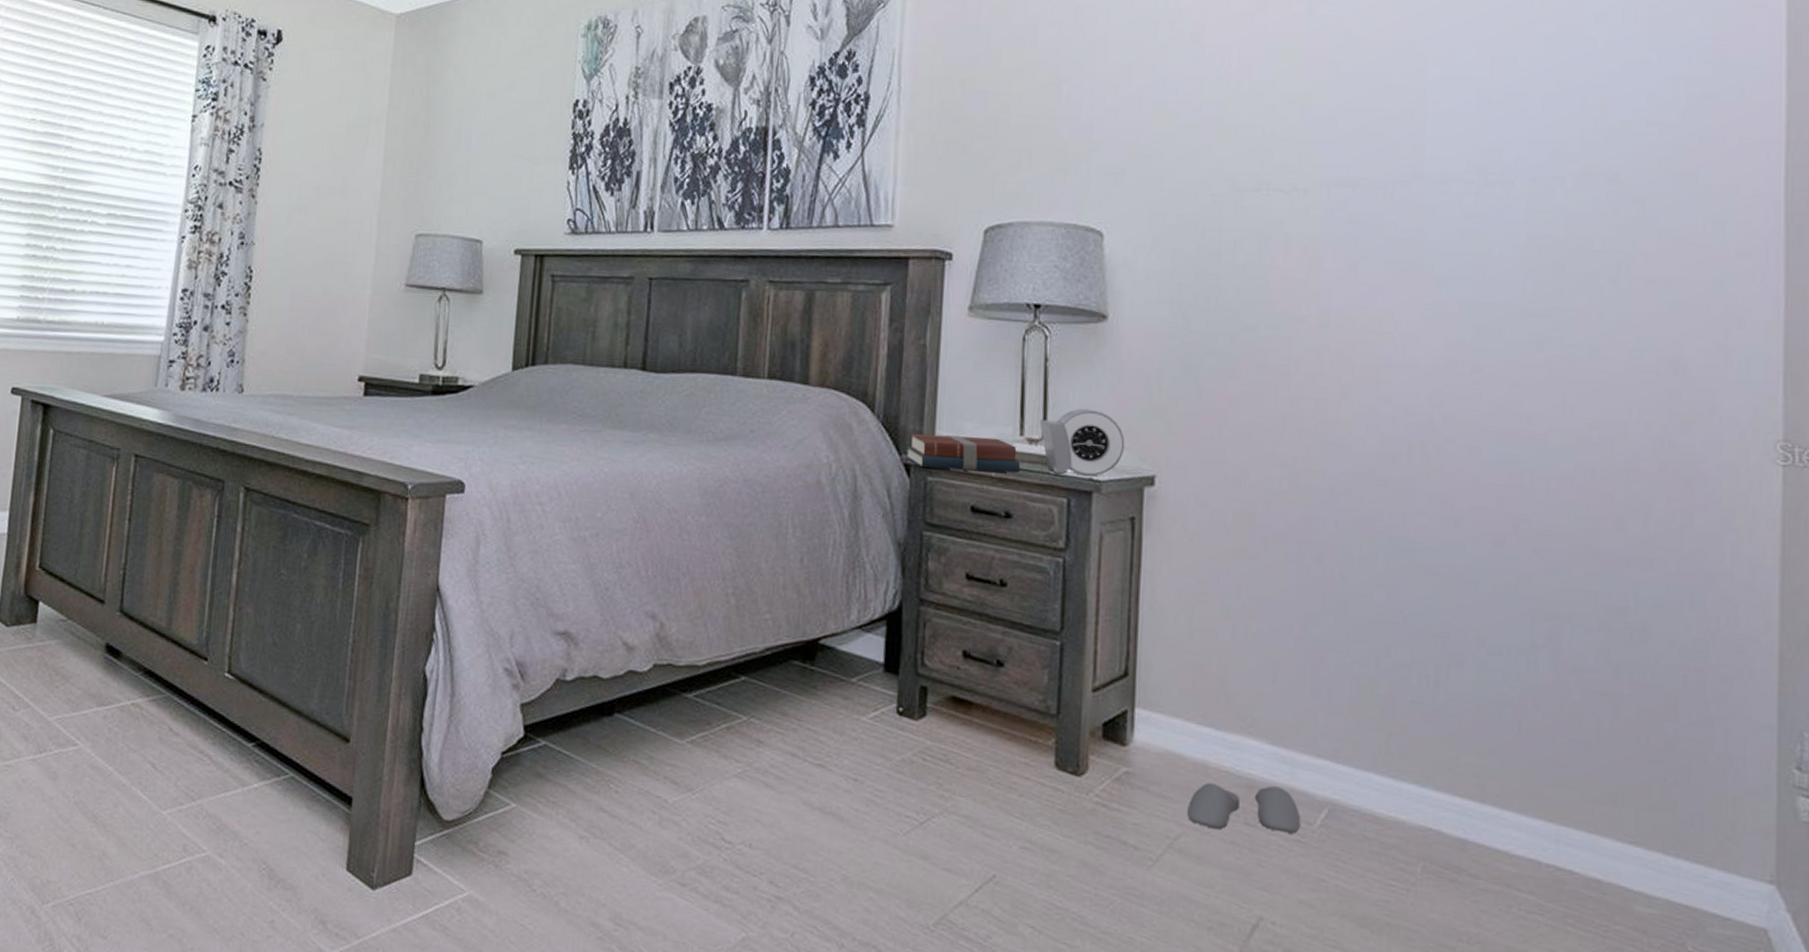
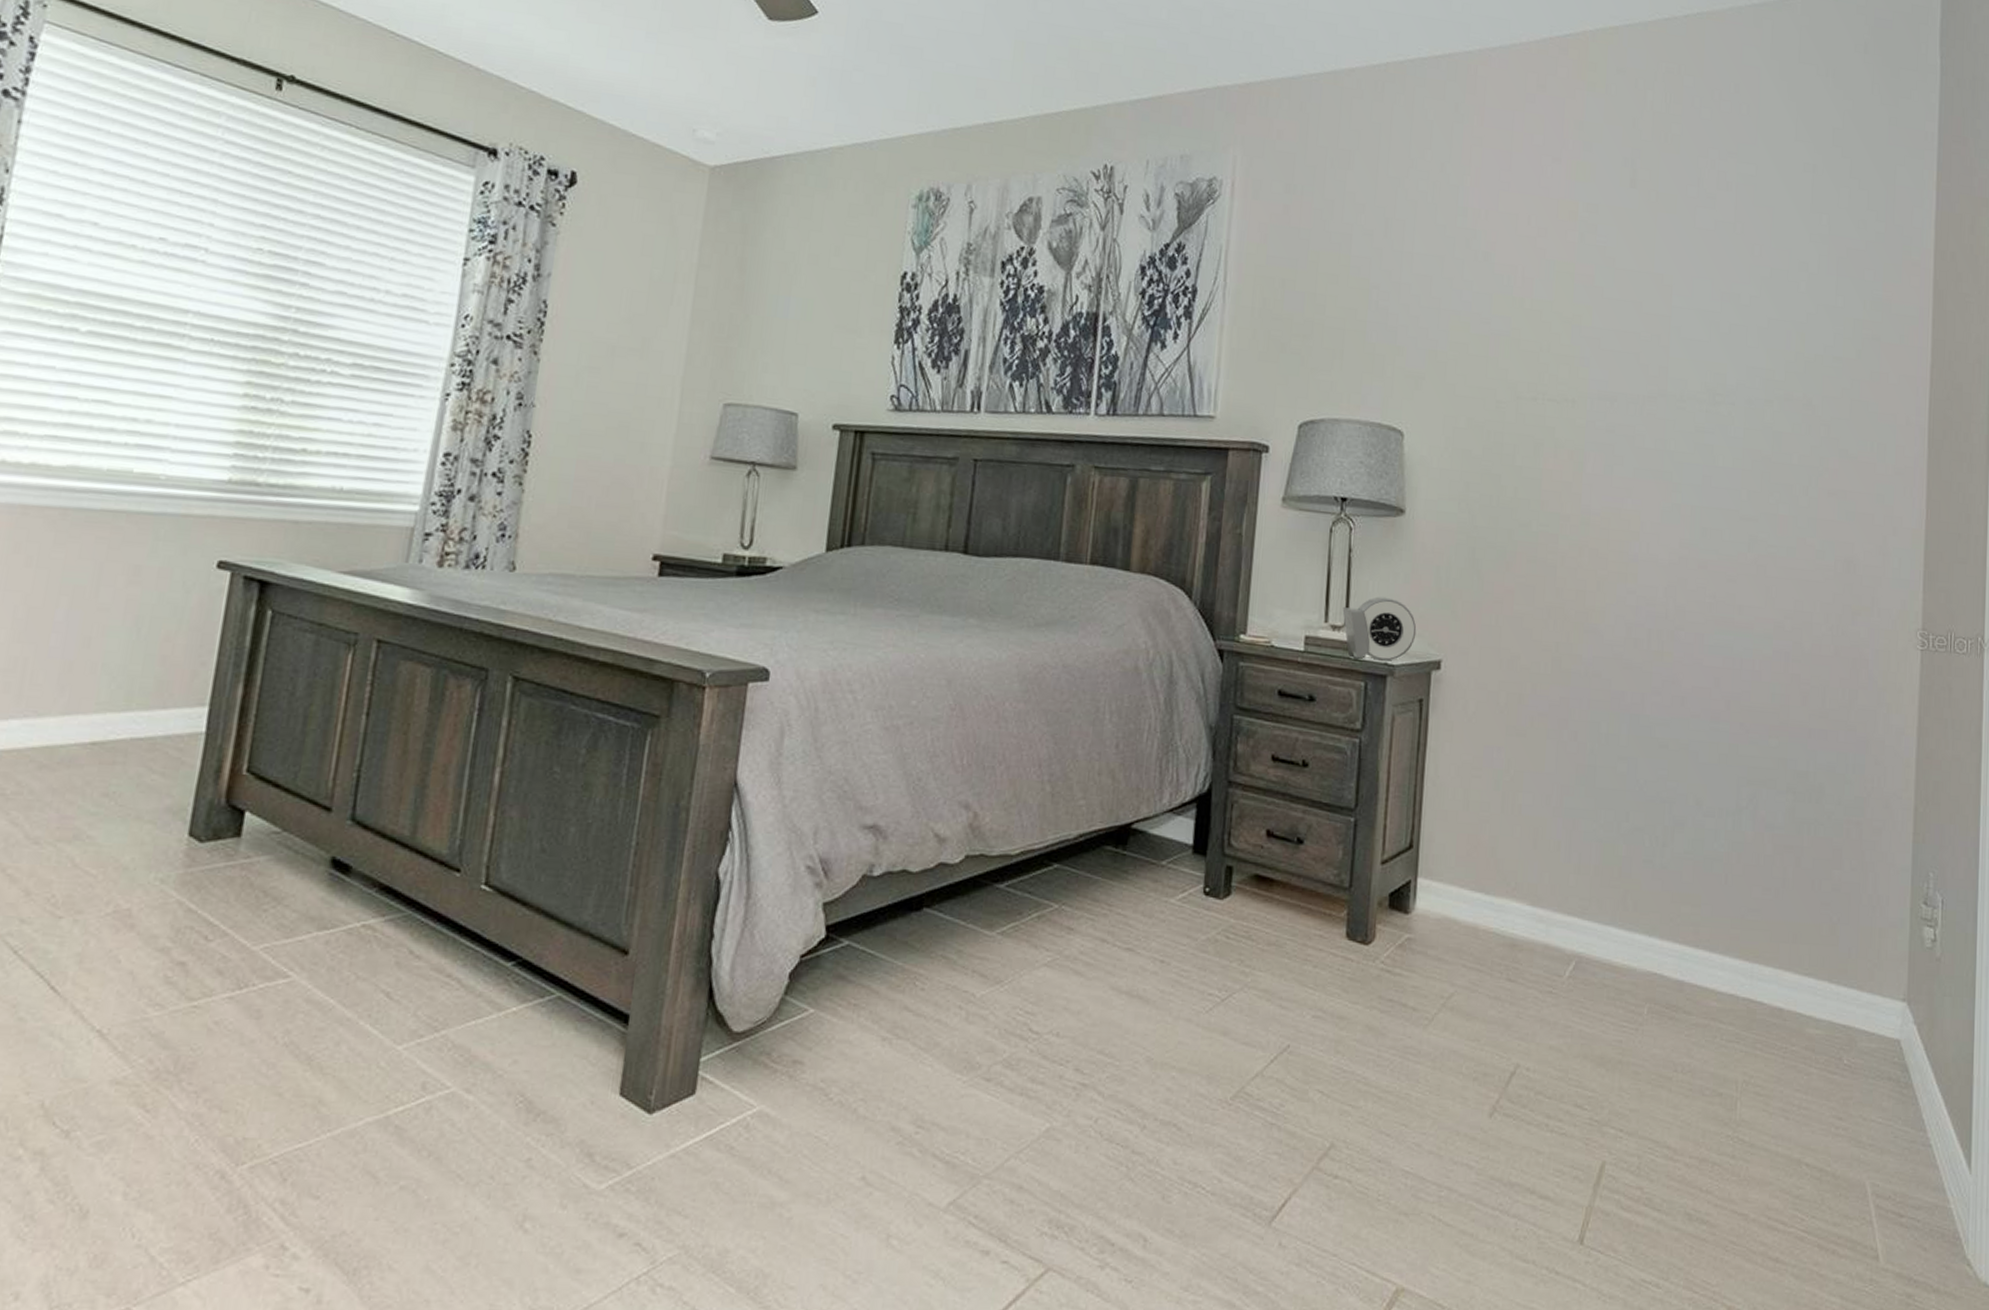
books: present [906,433,1021,473] -> none [1220,619,1325,658]
slippers: present [1186,782,1301,834] -> none [1458,944,1553,987]

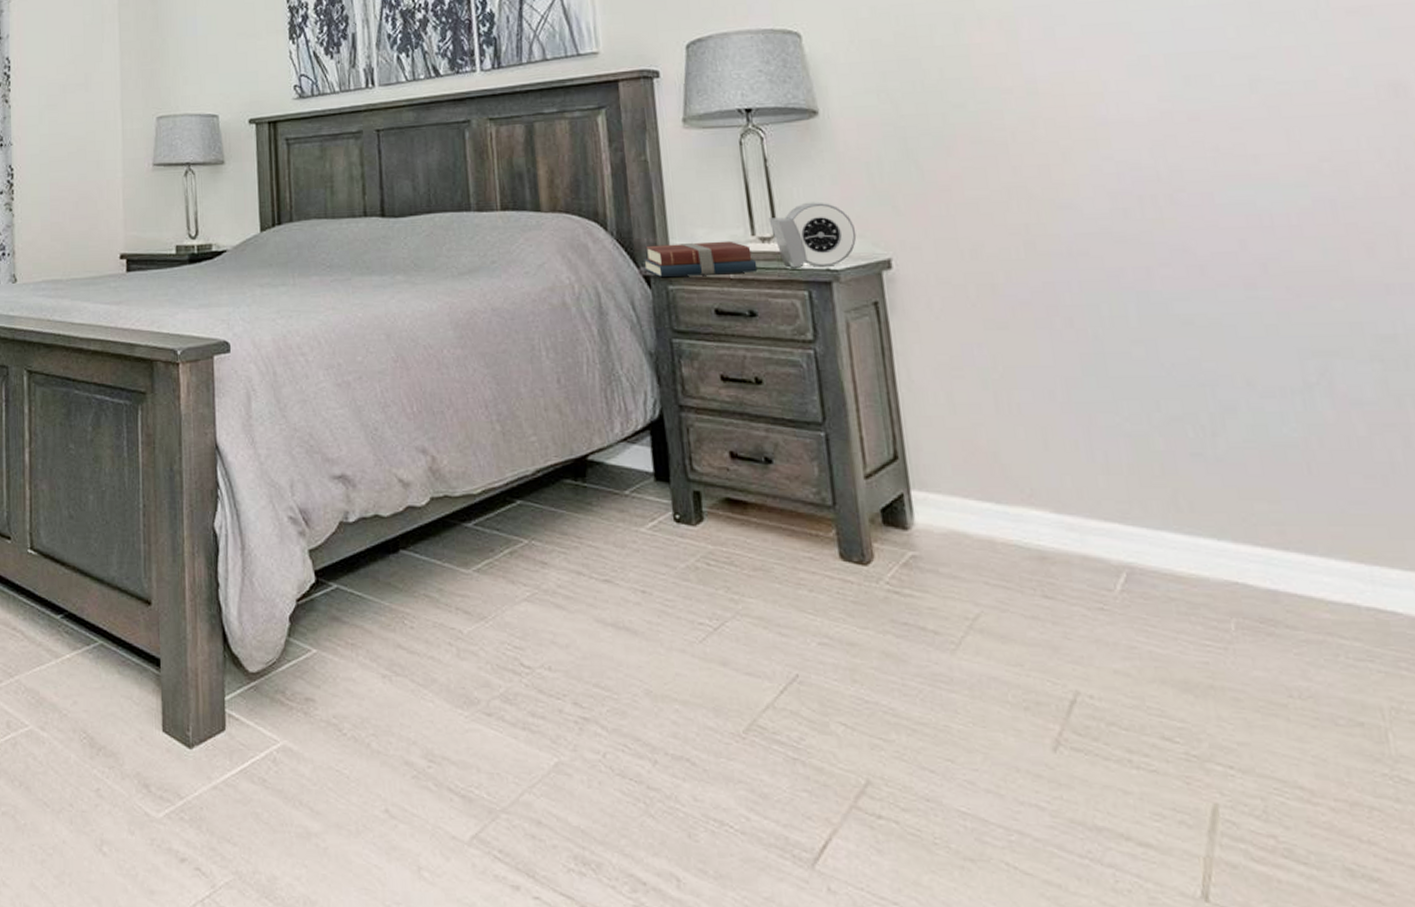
books: none [1220,619,1325,658] -> present [644,241,758,277]

